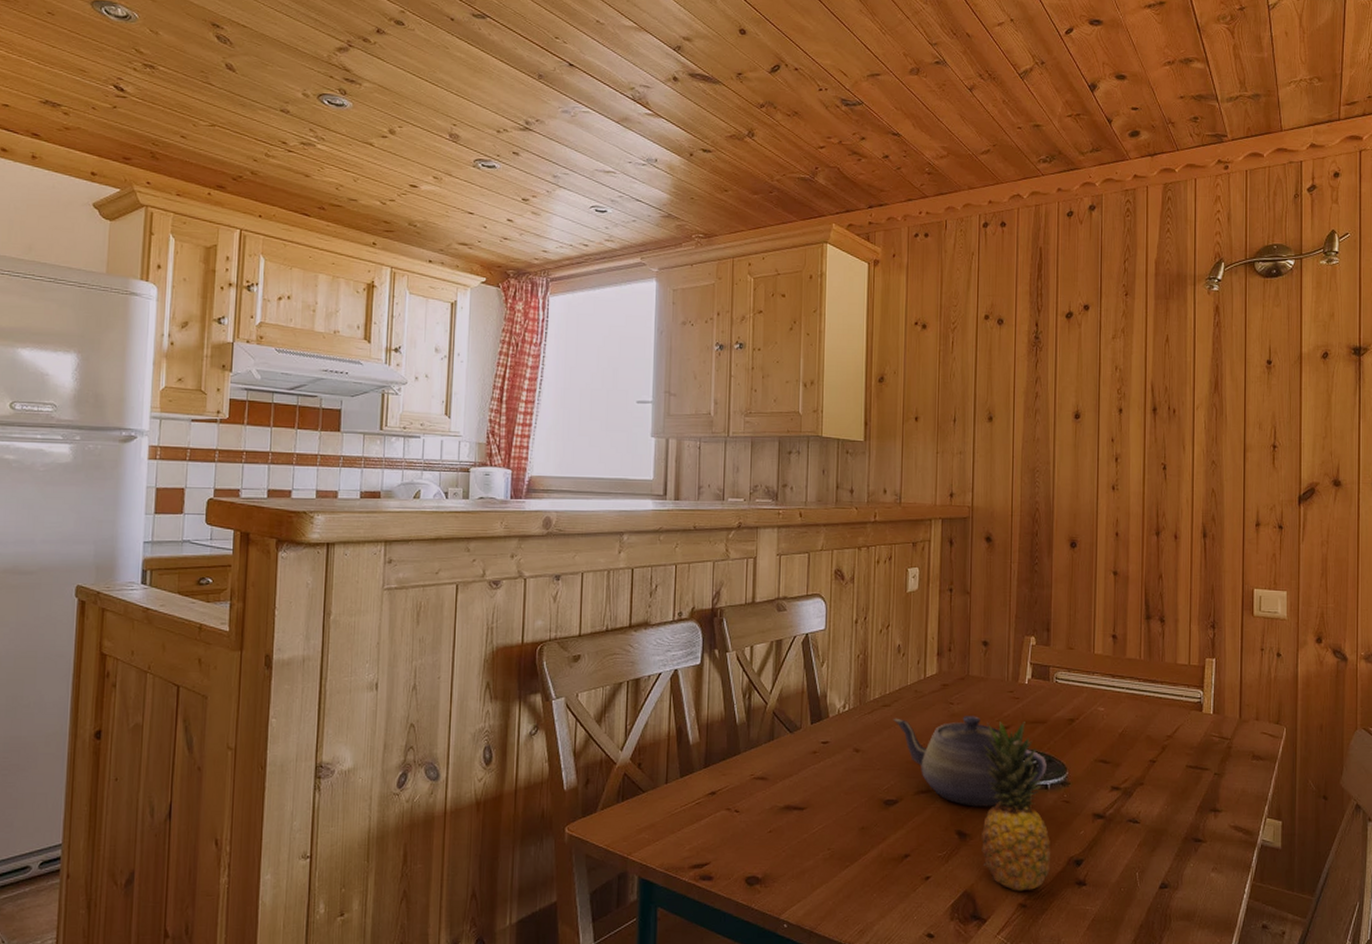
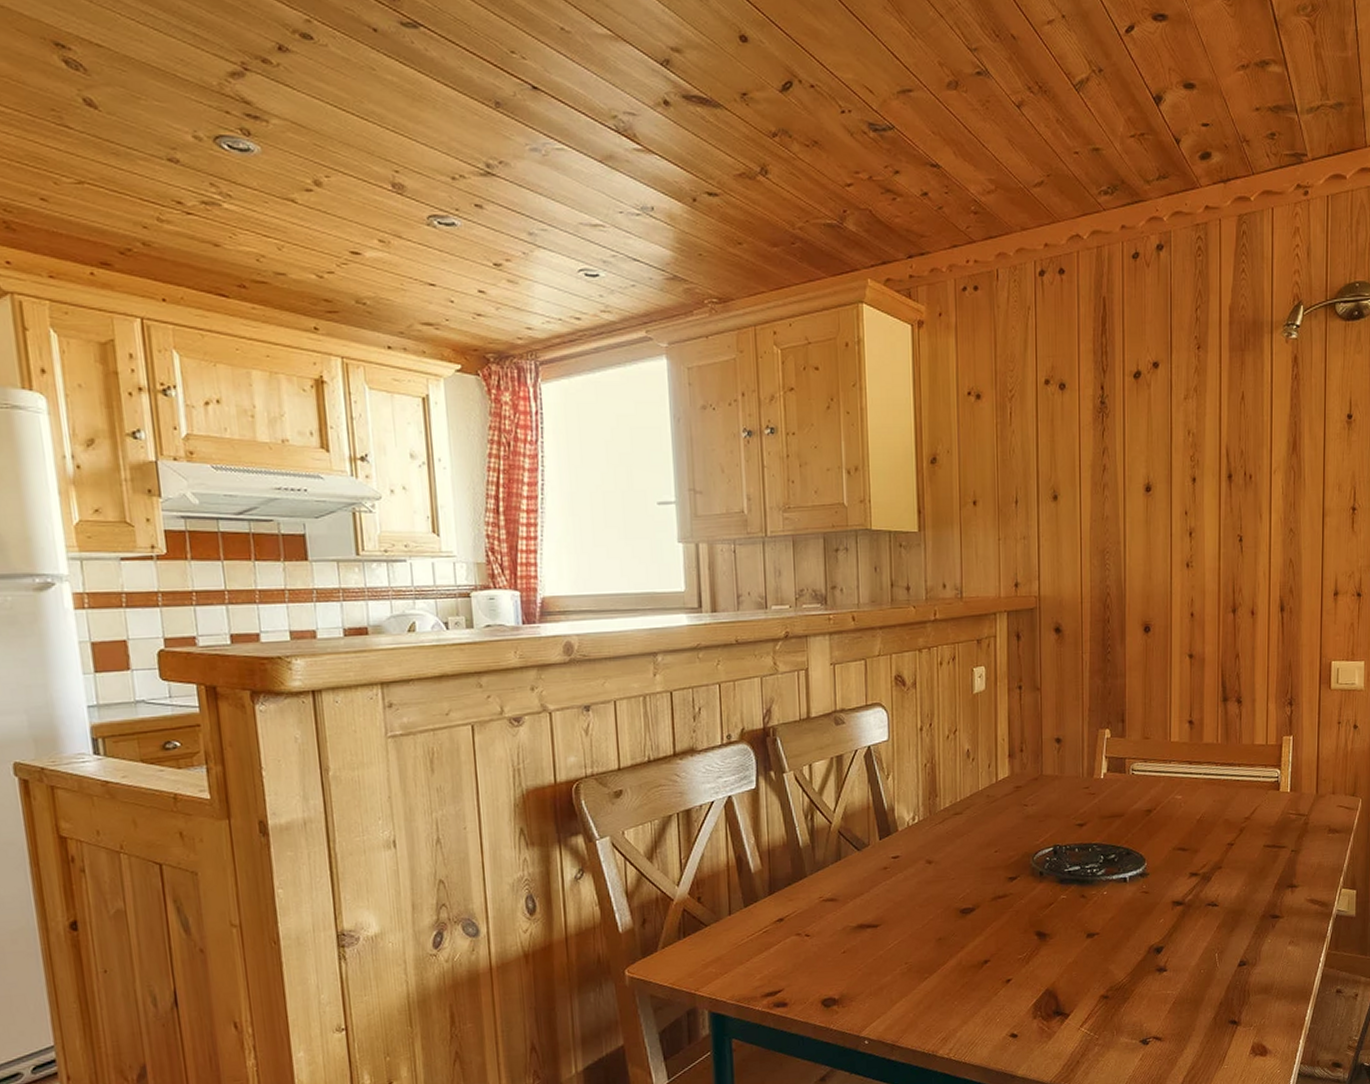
teapot: present [893,716,1047,807] -> none [965,816,1125,907]
fruit: present [982,720,1050,891] -> none [1060,816,1131,984]

